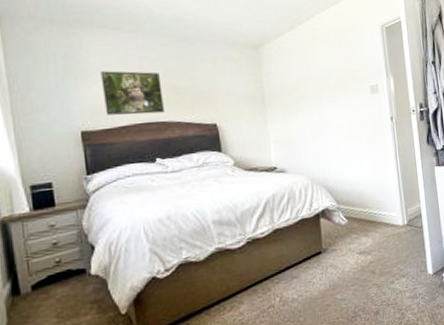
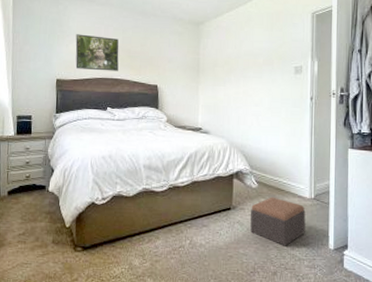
footstool: none [342,230,403,282] -> present [250,197,306,246]

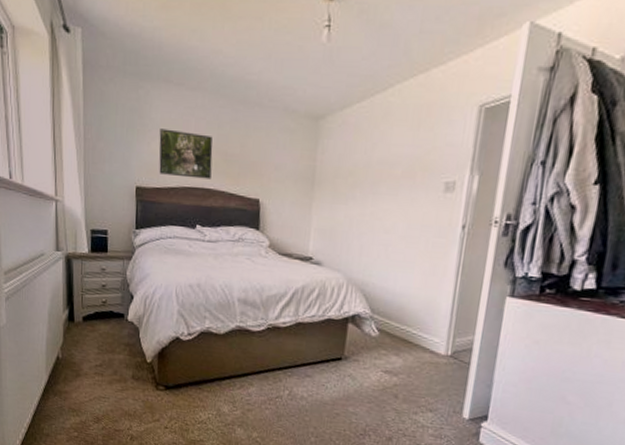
footstool: present [250,197,306,246] -> none [364,349,438,409]

